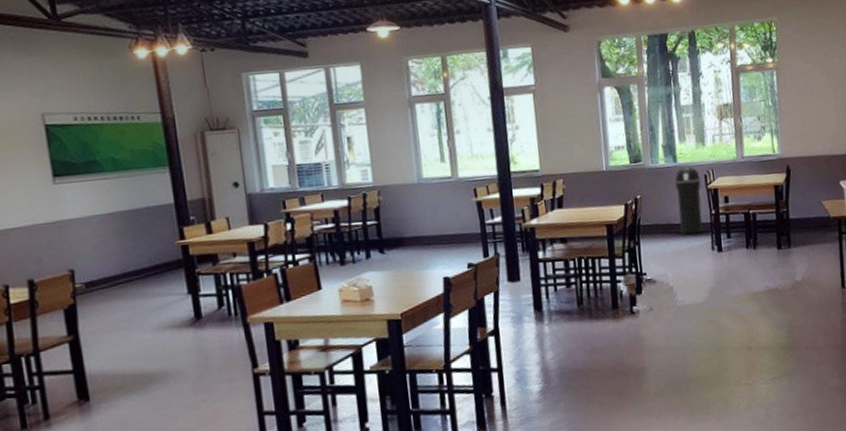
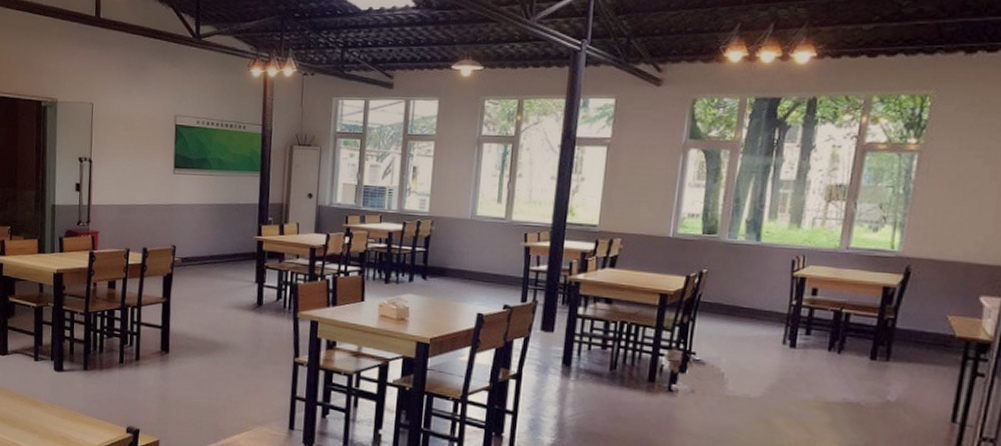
trash can: present [675,166,704,235] -> none [746,247,786,324]

